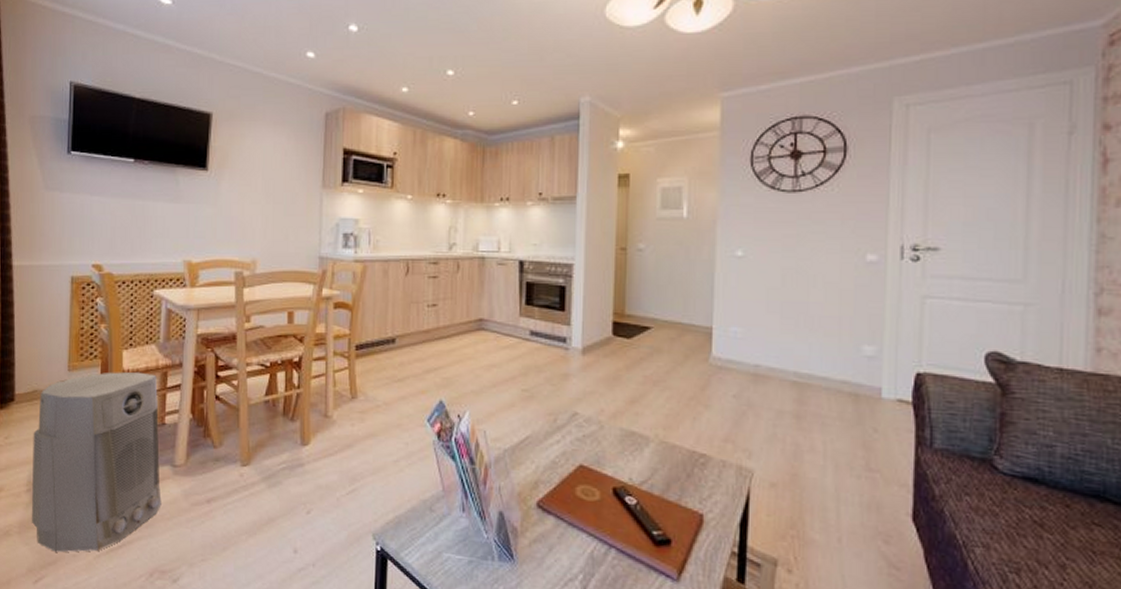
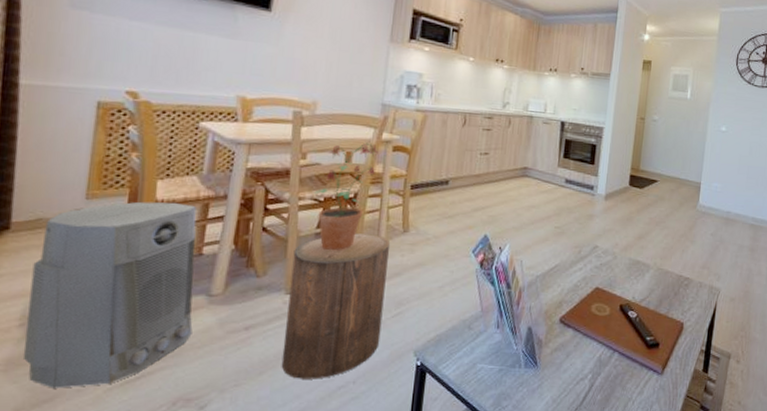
stool: none [242,400,339,559] -> present [281,233,391,379]
potted plant: none [260,300,319,420] -> present [314,142,378,251]

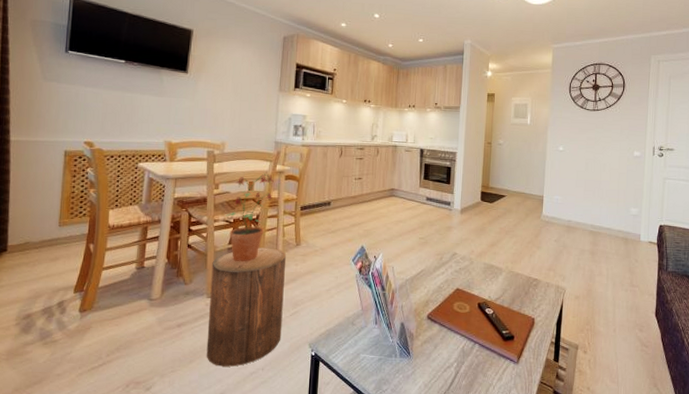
air purifier: present [22,201,196,388] -> none [19,226,139,373]

